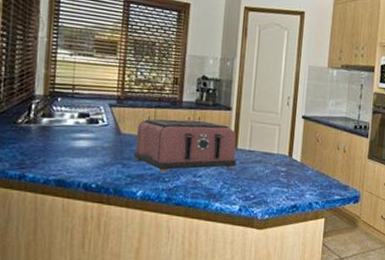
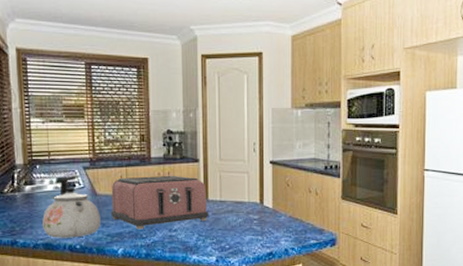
kettle: none [57,112,122,176] -> present [42,177,101,238]

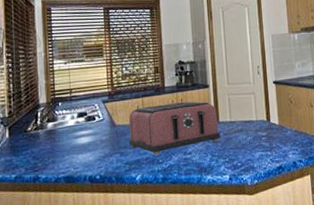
kettle: present [42,177,101,238] -> none [64,110,119,171]

